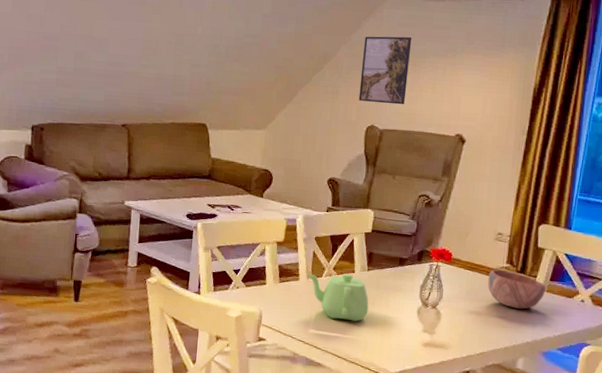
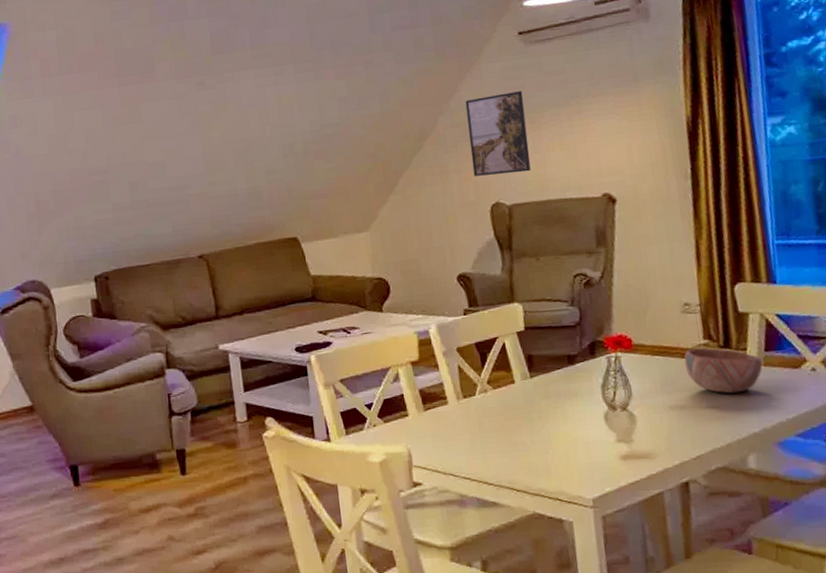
teapot: present [306,273,369,322] -> none [455,386,543,444]

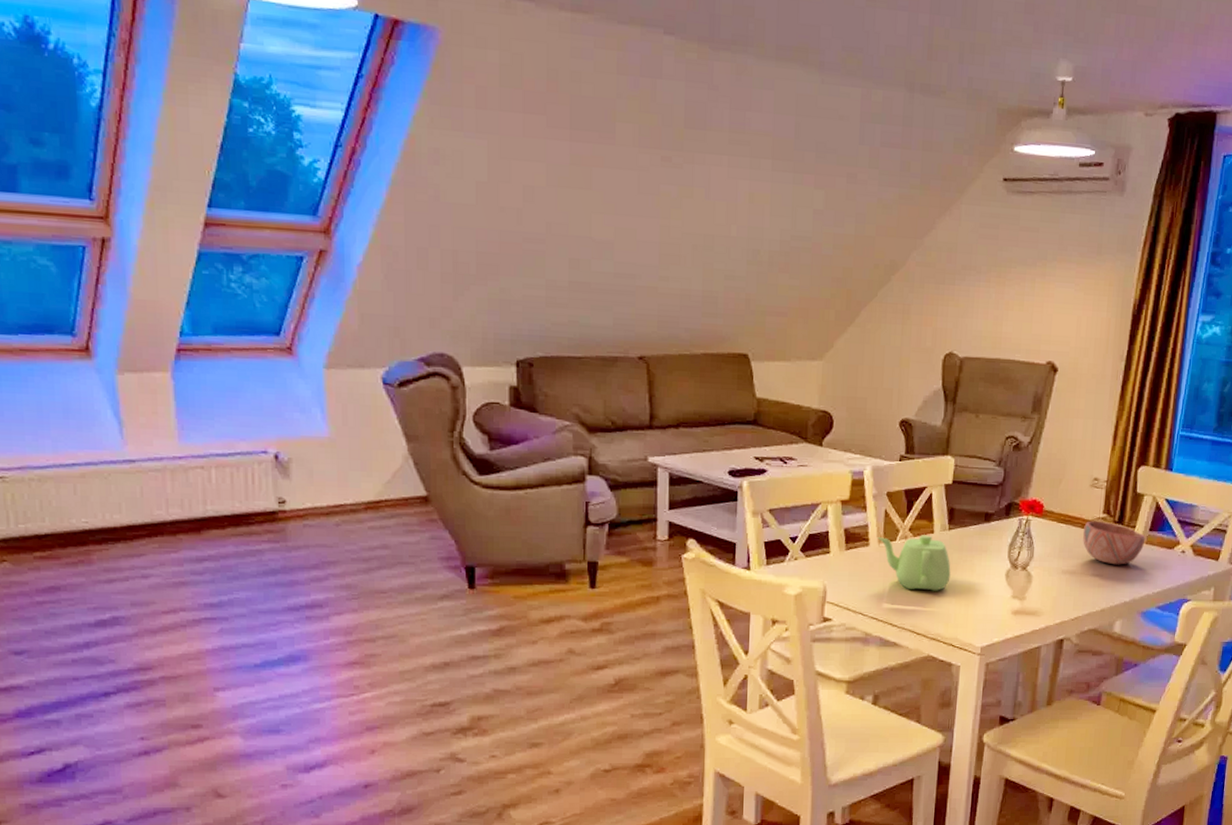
teapot: none [455,386,543,444] -> present [878,535,951,591]
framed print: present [465,91,531,177] -> none [934,239,996,327]

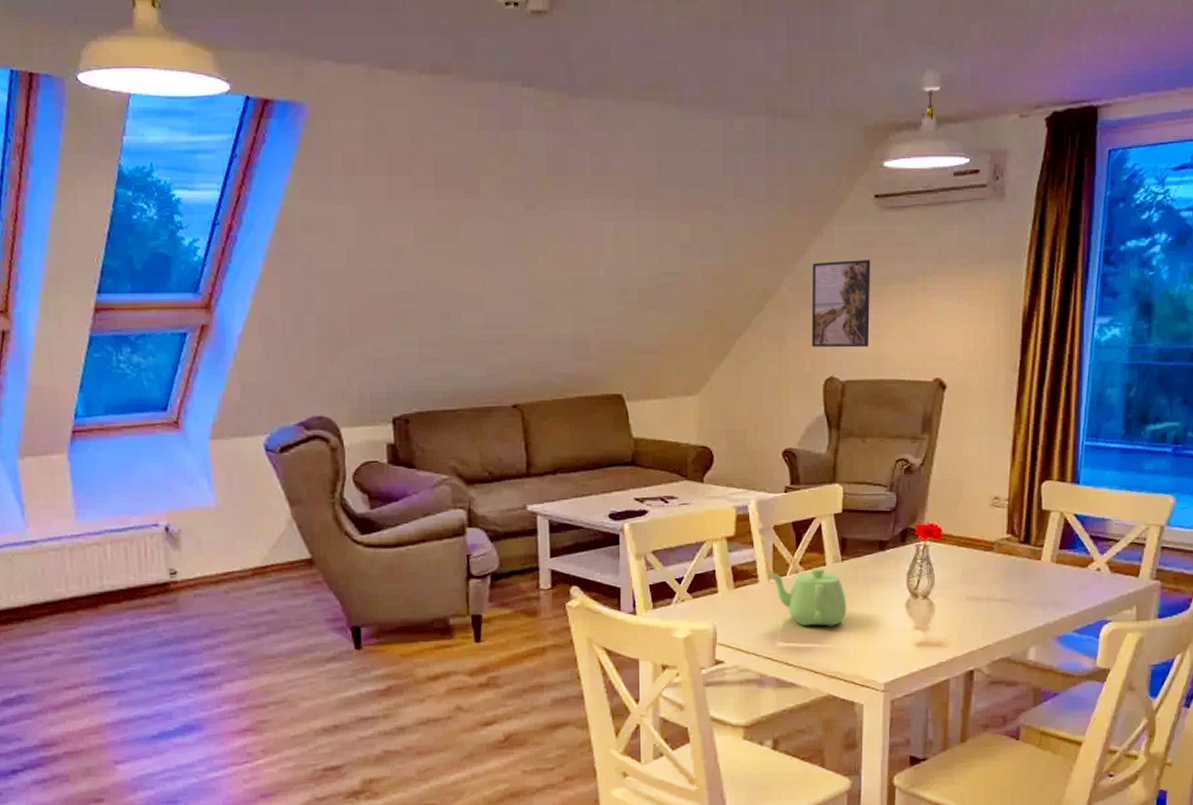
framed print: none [934,239,996,327] -> present [811,260,871,348]
bowl: present [1083,520,1146,565] -> none [987,542,1056,588]

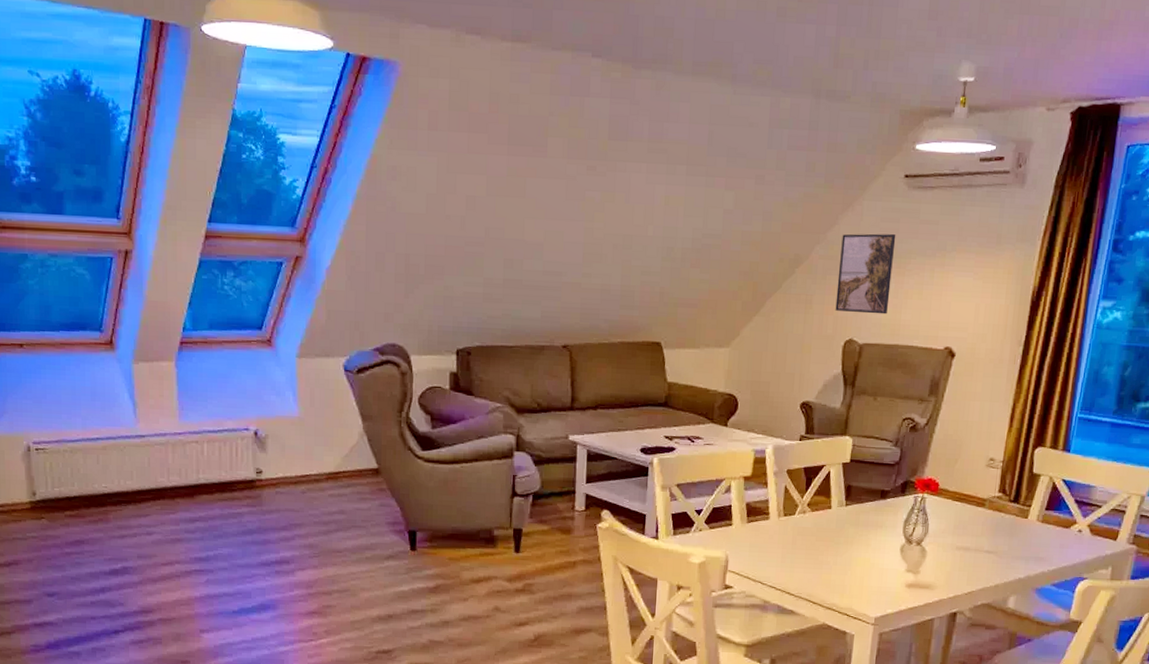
teapot: present [767,568,847,626] -> none [777,510,847,563]

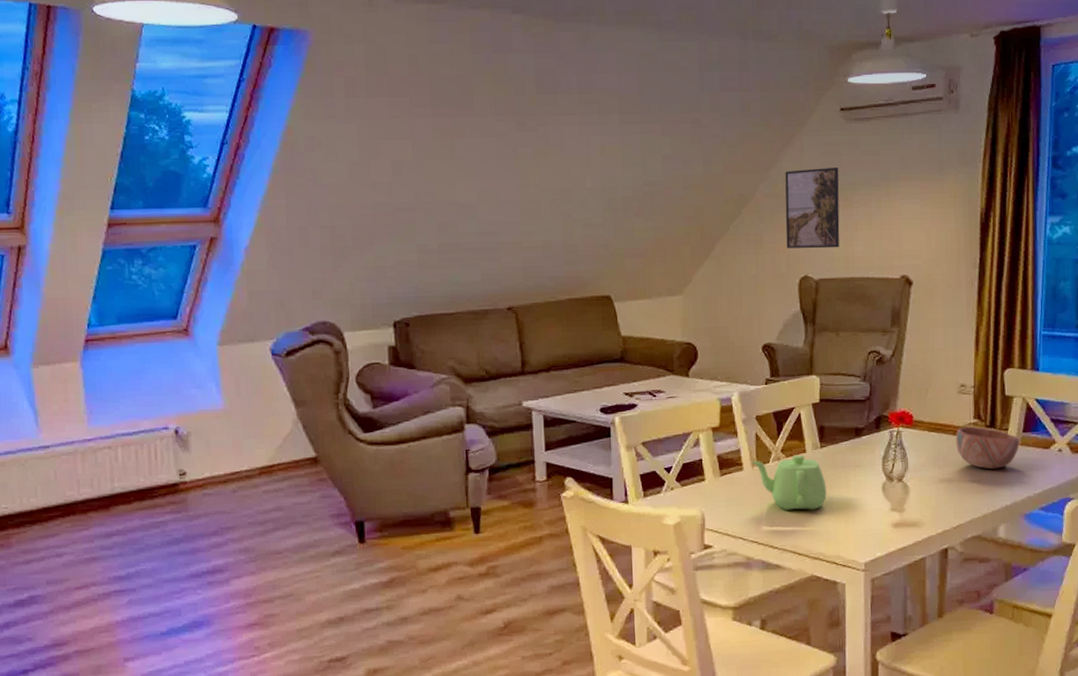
teapot: none [777,510,847,563] -> present [751,455,827,510]
bowl: none [978,499,1042,543] -> present [956,426,1020,470]

